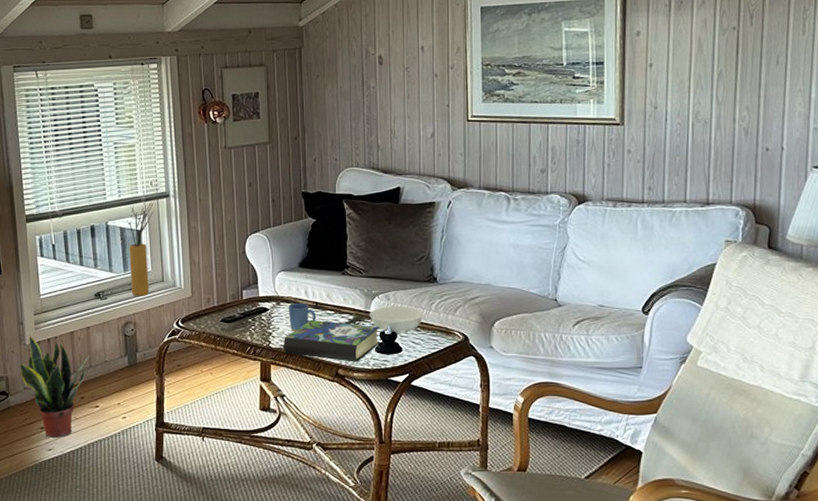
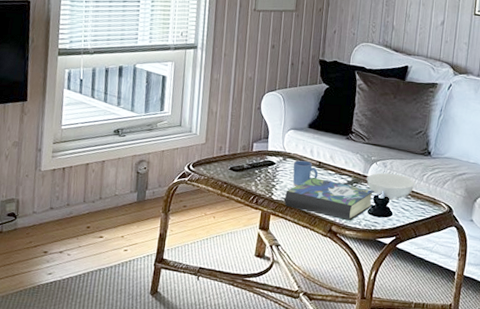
potted plant: present [20,336,90,438] -> none [32,163,102,263]
vase: present [127,203,154,296] -> none [149,51,182,138]

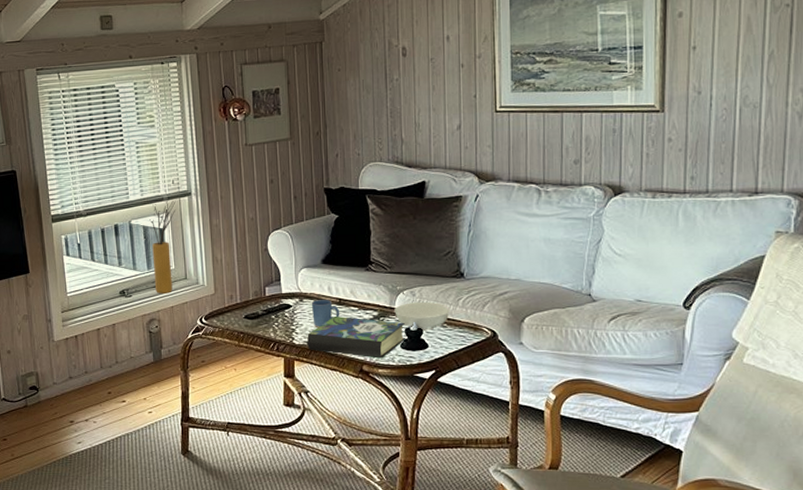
vase: none [149,51,182,138] -> present [149,201,176,294]

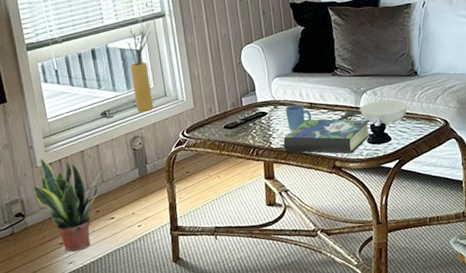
potted plant: none [49,333,116,431] -> present [33,159,102,252]

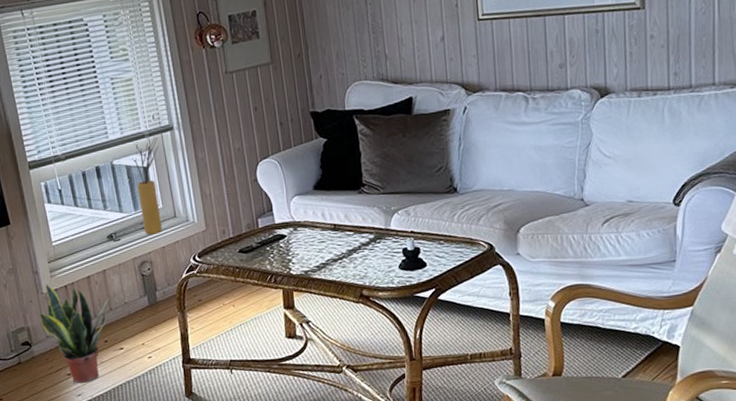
book: present [283,119,371,154] -> none [304,242,403,282]
mug: present [285,104,312,131] -> none [305,225,336,256]
bowl: present [360,99,408,126] -> none [390,220,446,250]

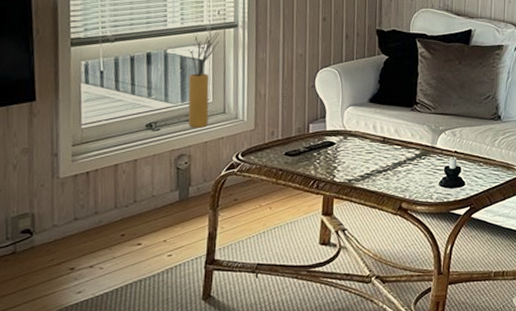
potted plant: present [39,284,109,383] -> none [50,169,136,279]

